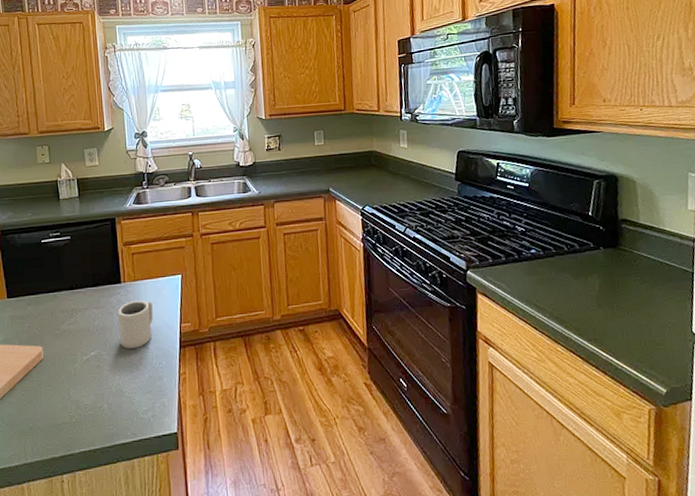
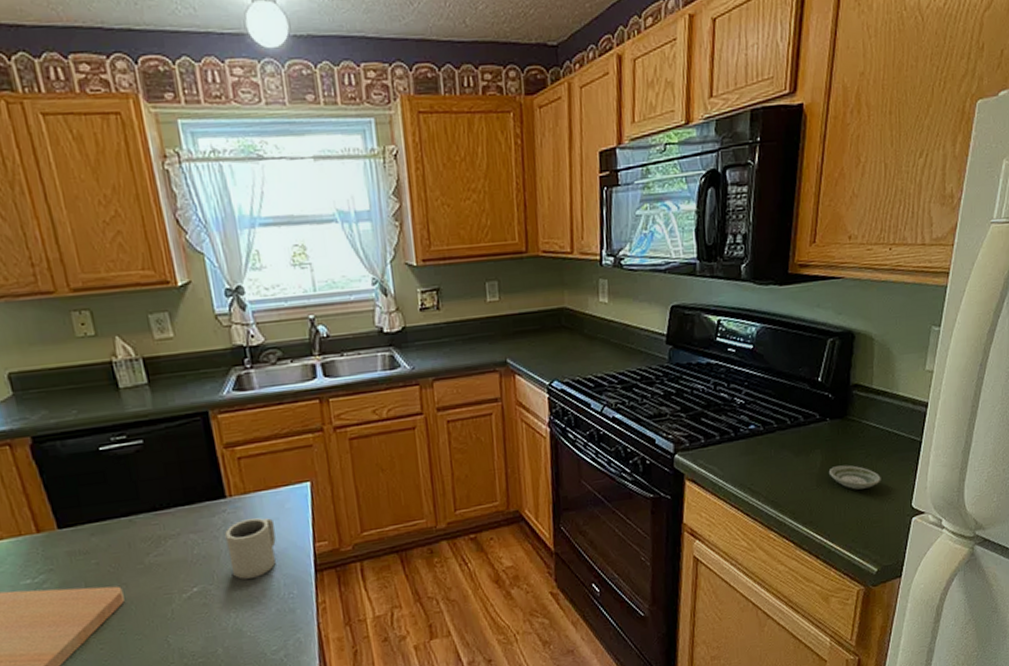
saucer: none [607,289,659,313] -> present [828,465,881,490]

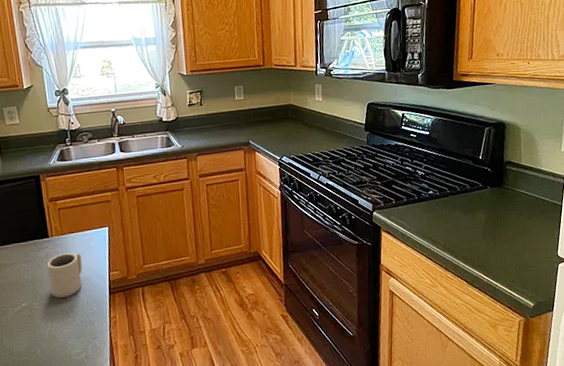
saucer: present [828,465,881,490] -> none [491,222,533,242]

